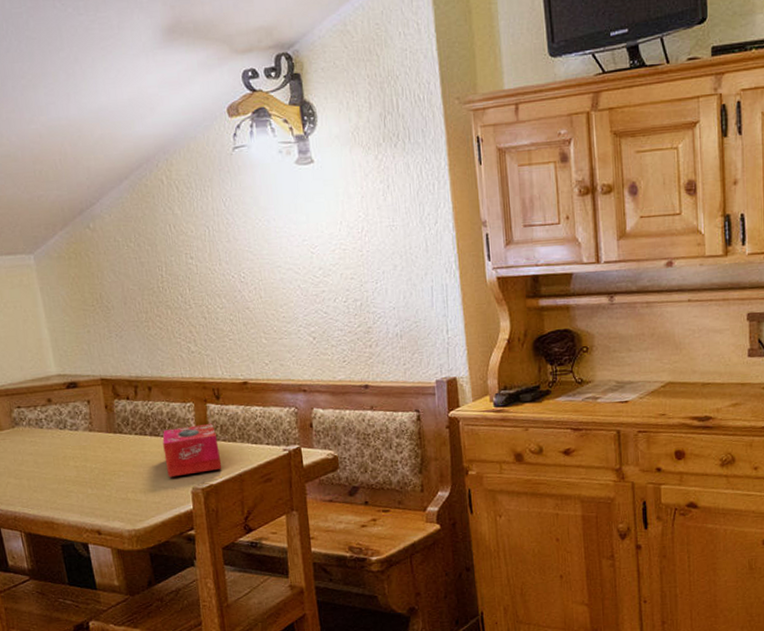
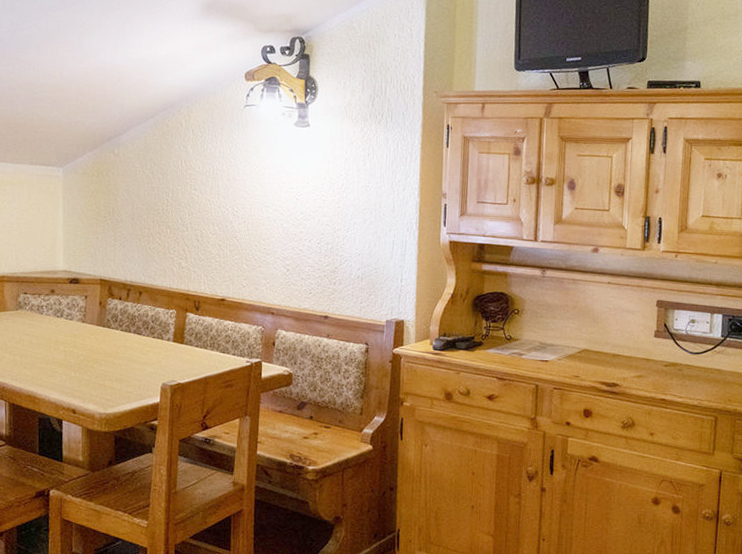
tissue box: present [162,423,222,478] -> none [143,329,191,372]

